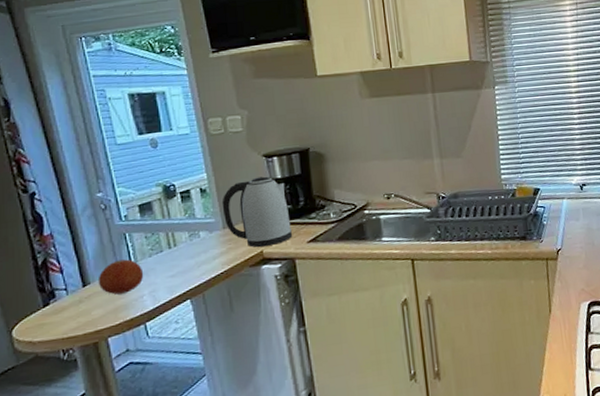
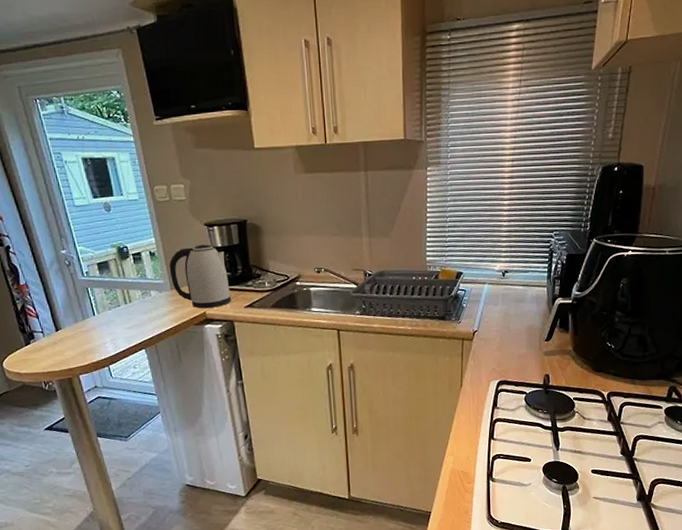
fruit: present [98,259,144,295] -> none [67,310,106,340]

